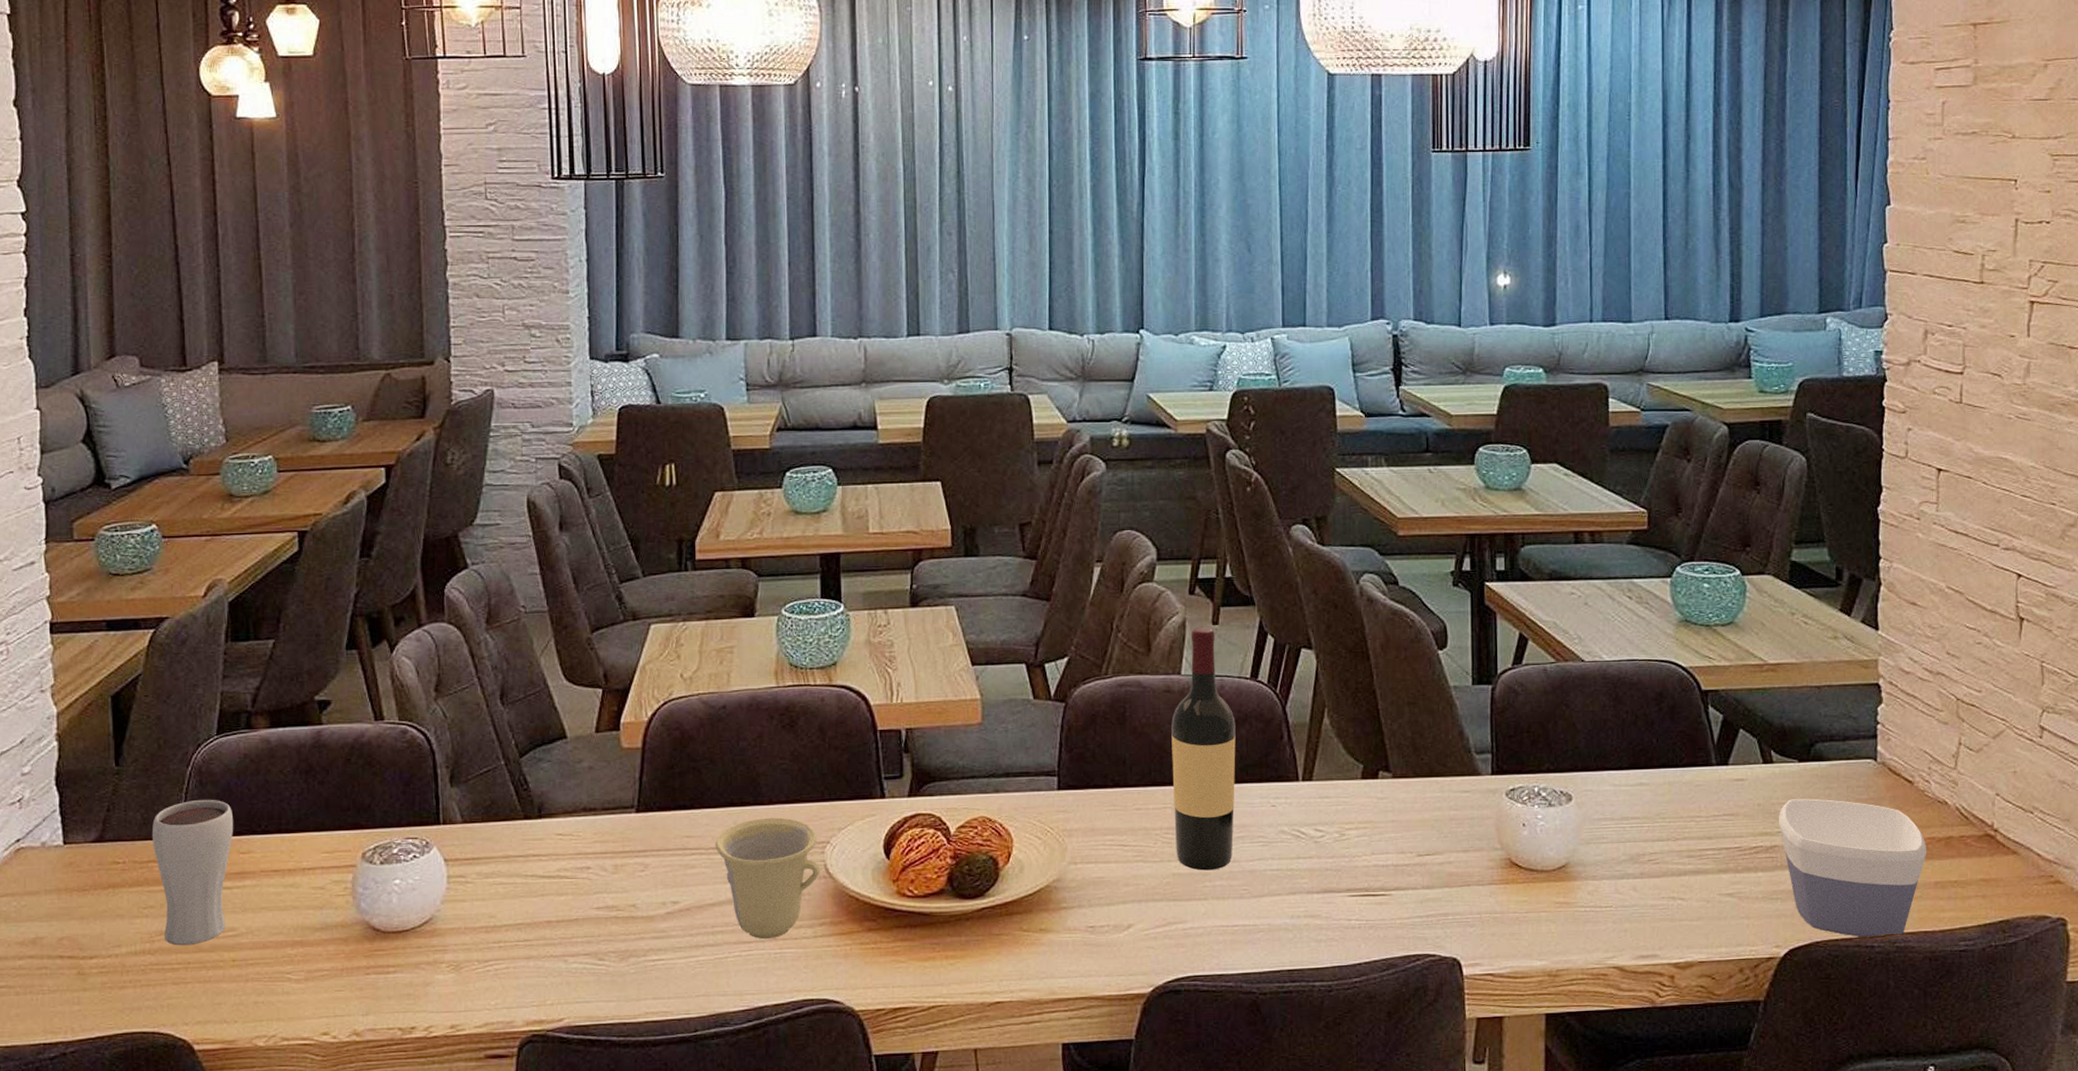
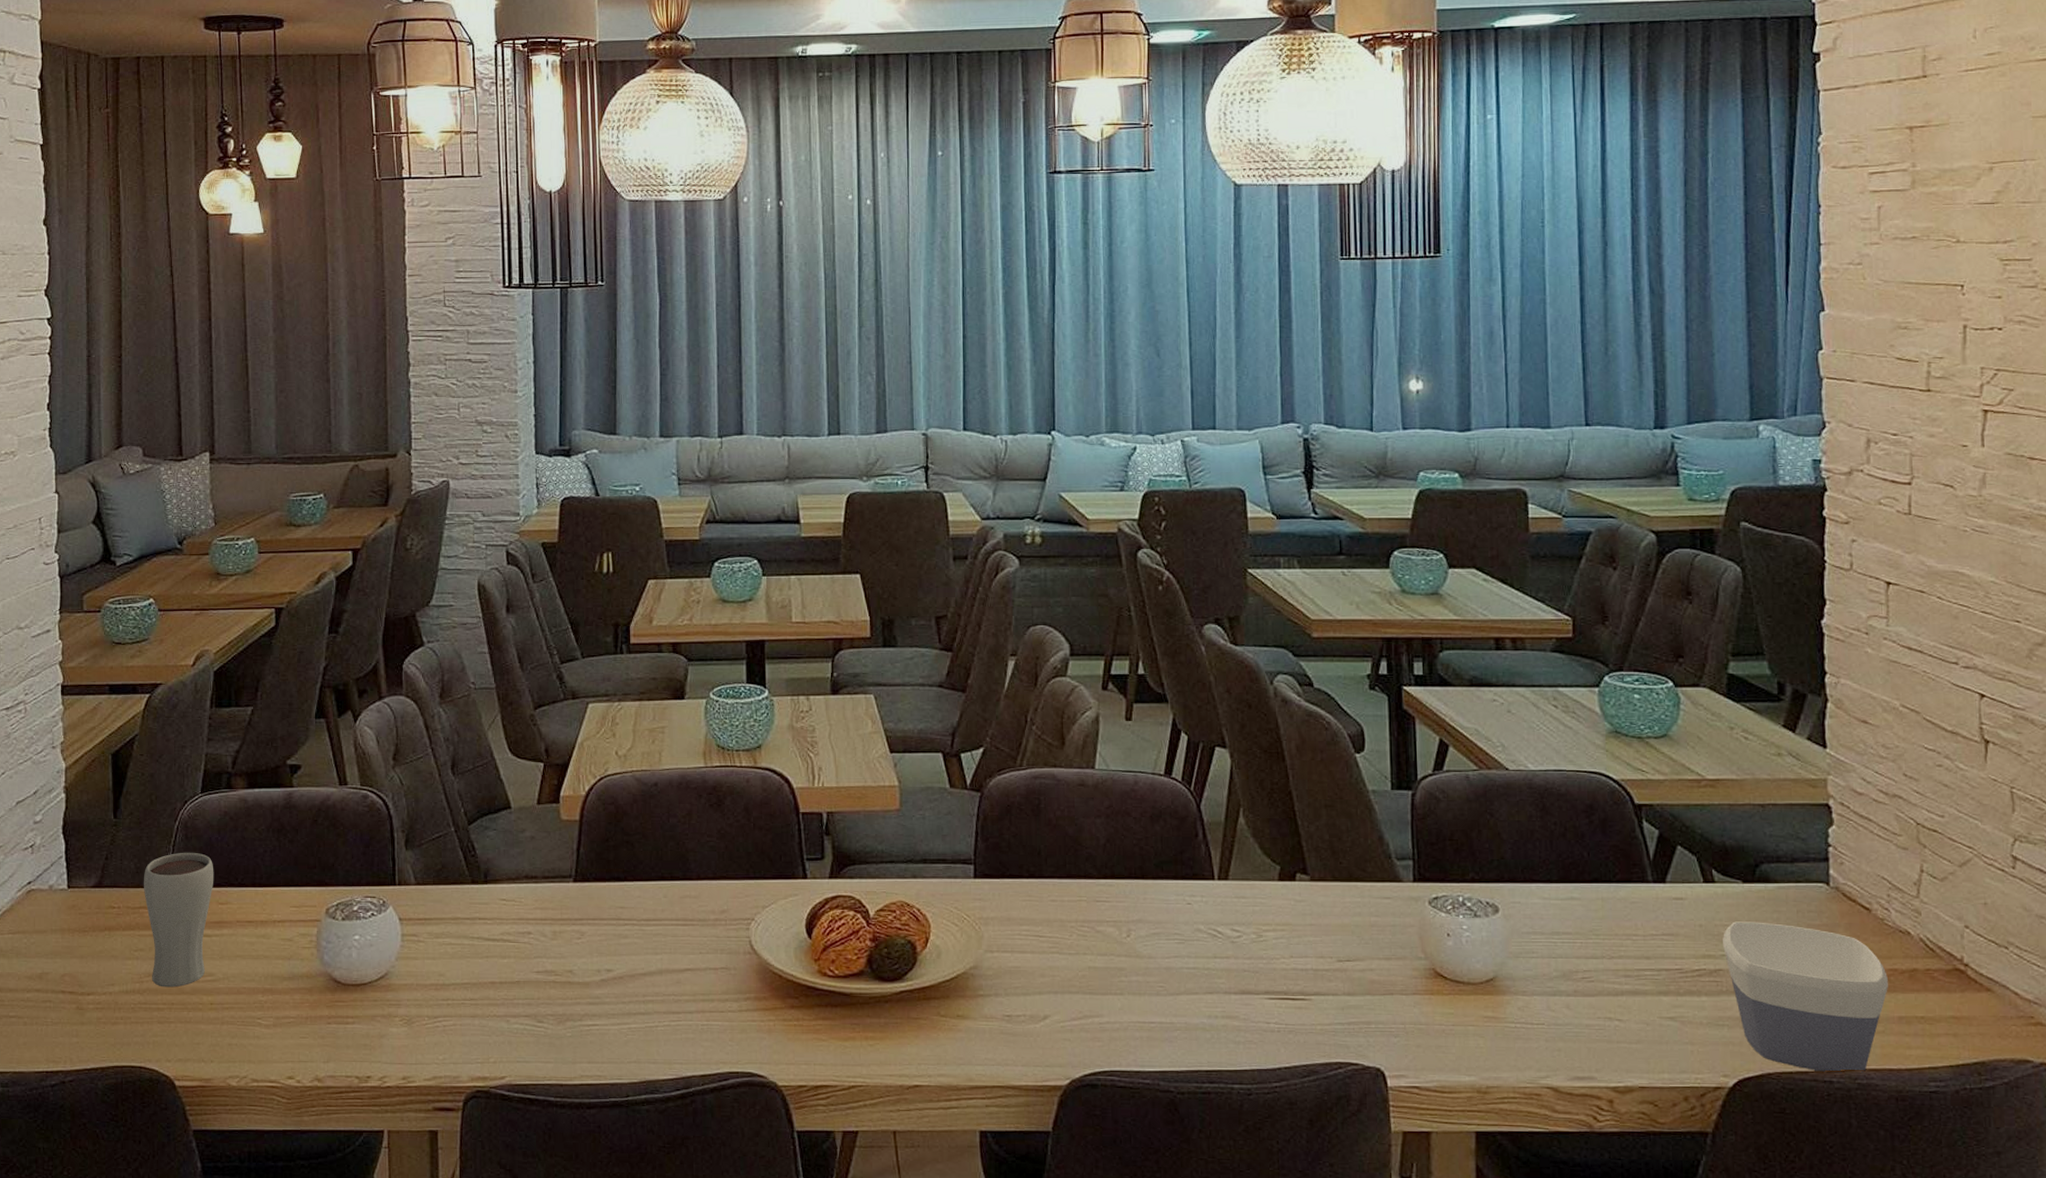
cup: present [715,817,821,940] -> none [647,892,746,1011]
wine bottle: present [1171,626,1236,871] -> none [1086,722,1151,966]

